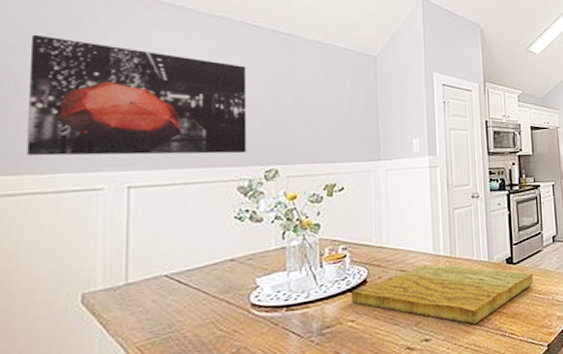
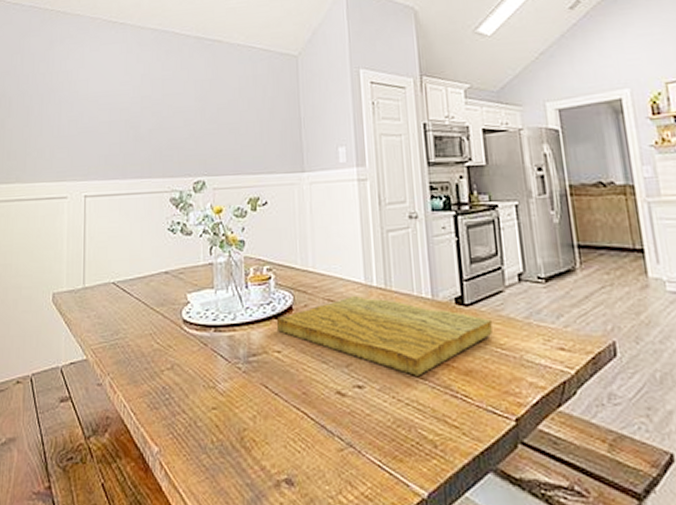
wall art: present [27,34,247,156] -> none [16,60,177,167]

